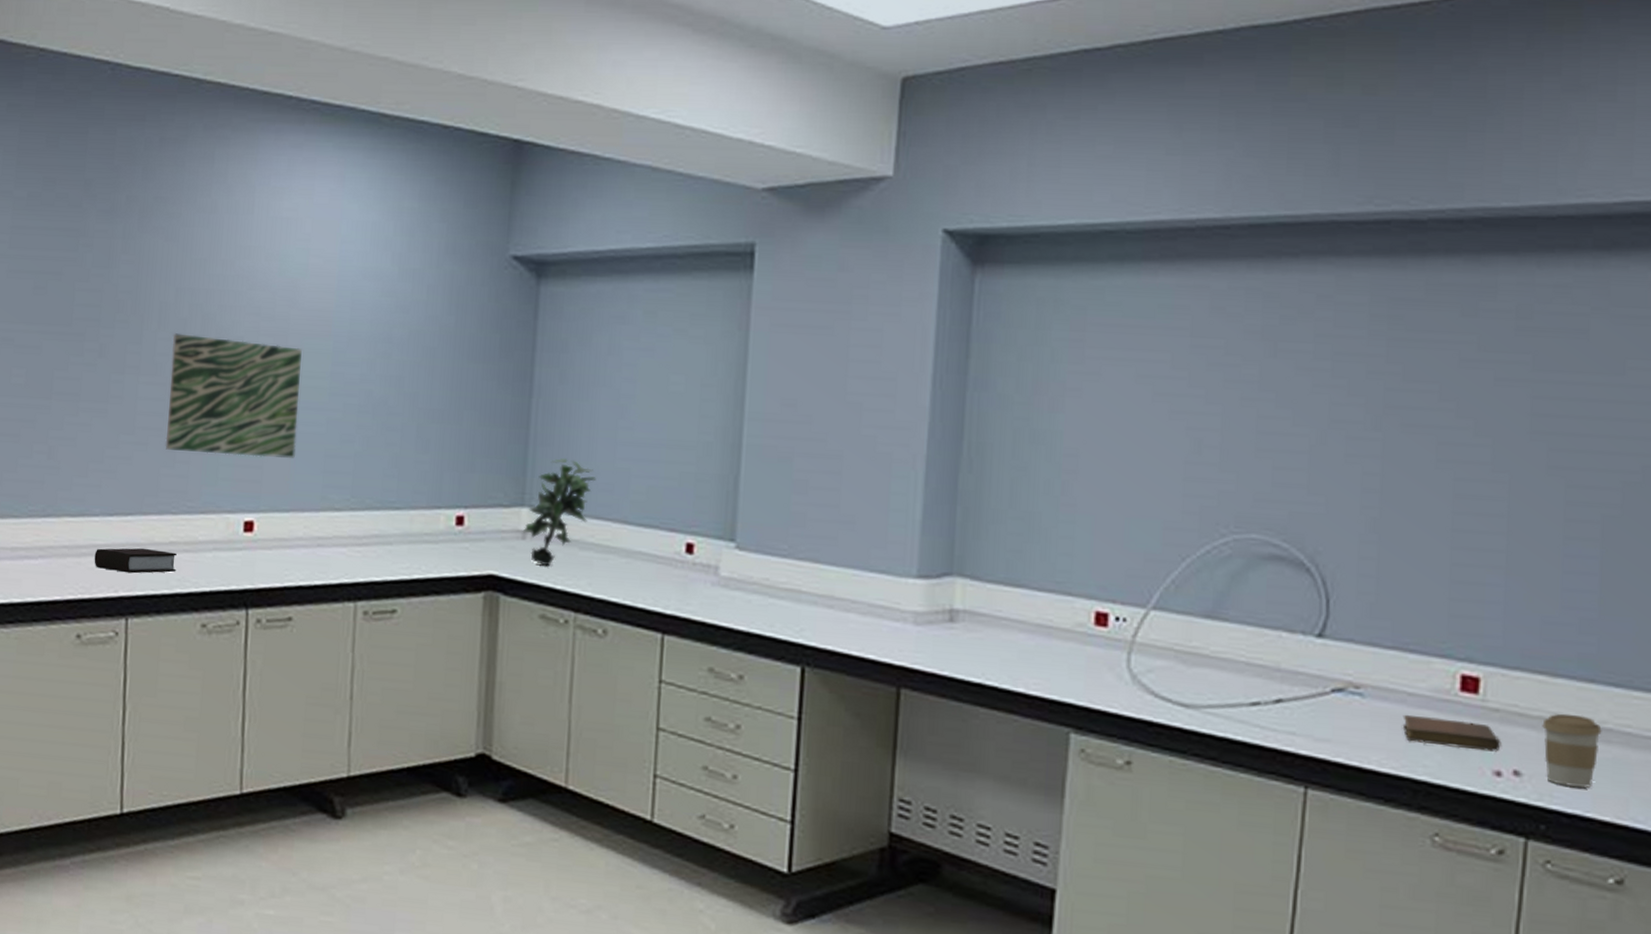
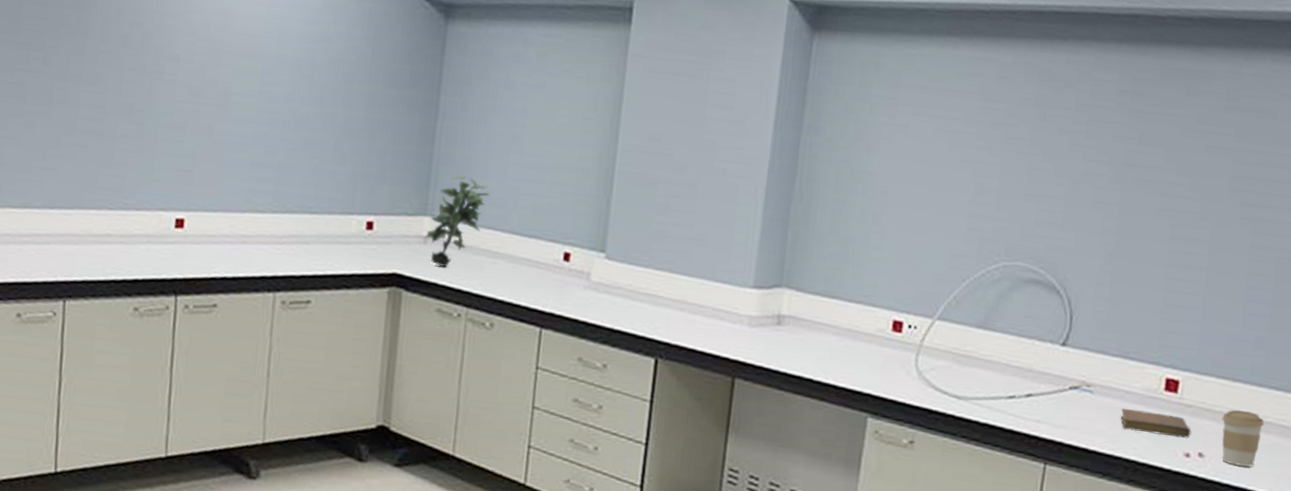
bible: present [94,547,177,574] -> none [35,237,113,261]
wall art: present [165,333,302,458] -> none [104,48,233,165]

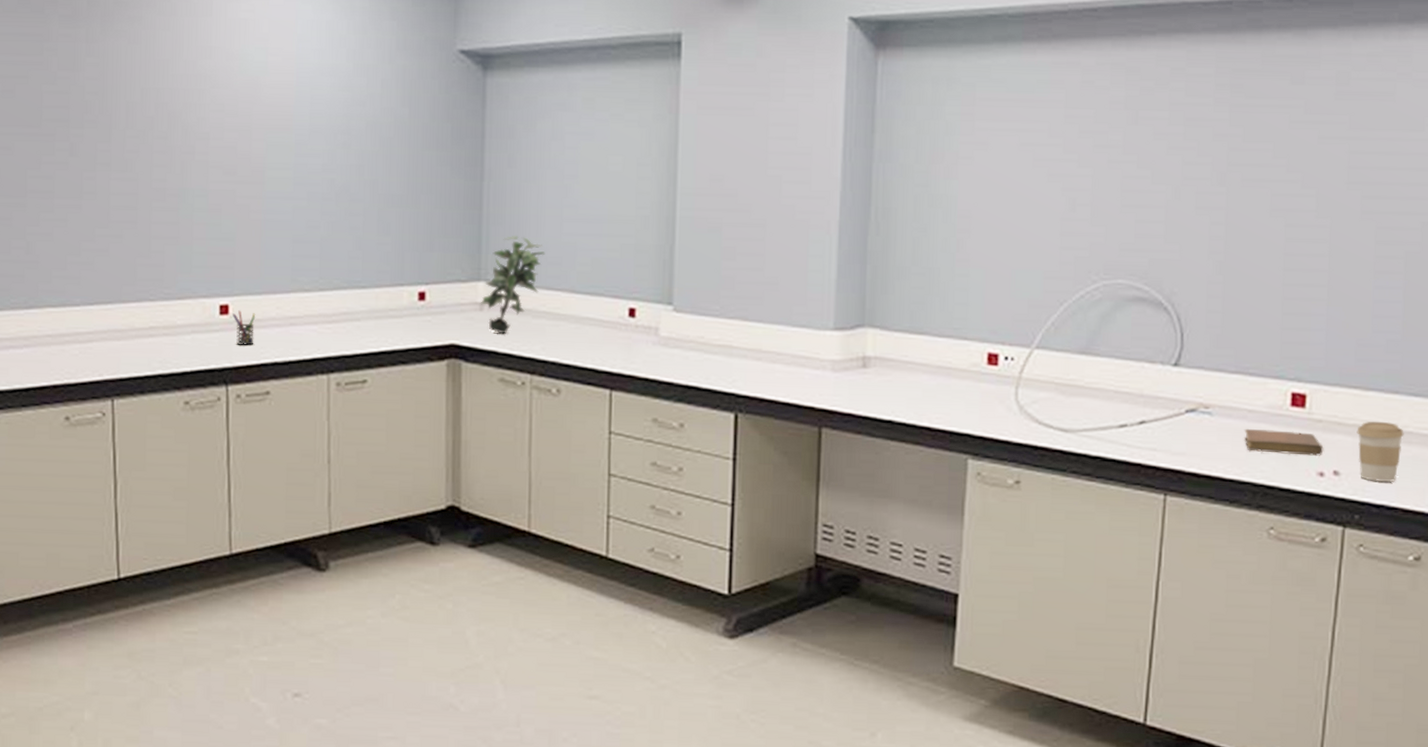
pen holder: none [187,225,210,259] -> present [232,310,256,345]

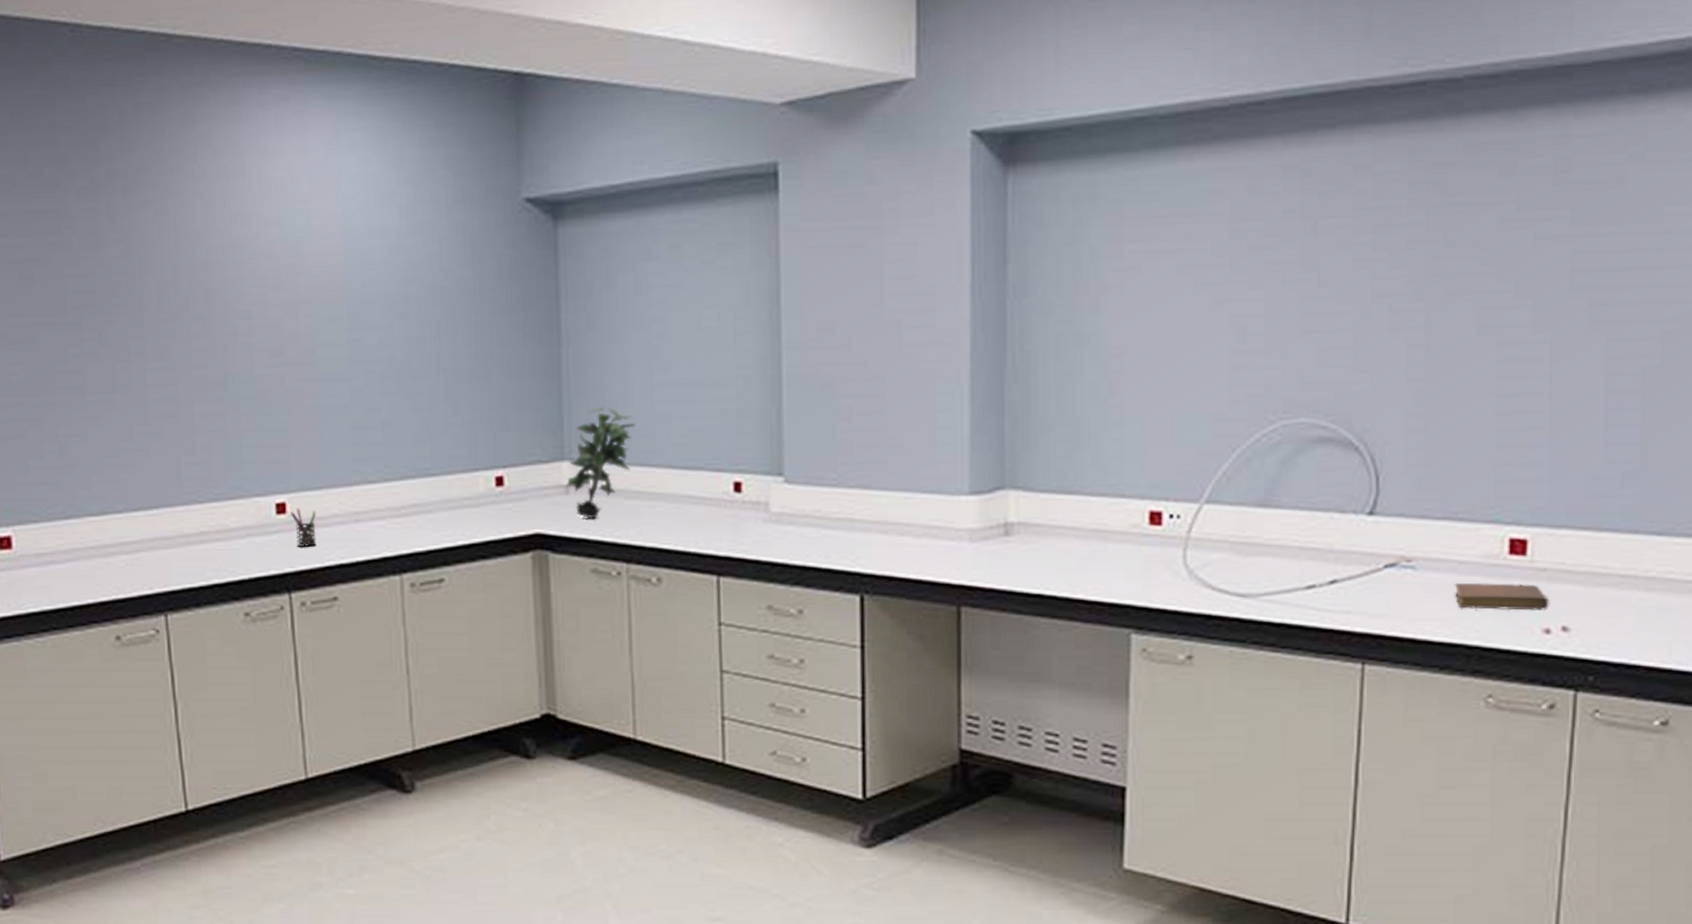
coffee cup: present [1356,421,1404,483] -> none [1588,566,1646,637]

